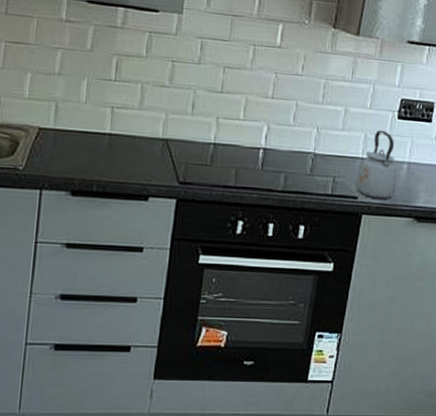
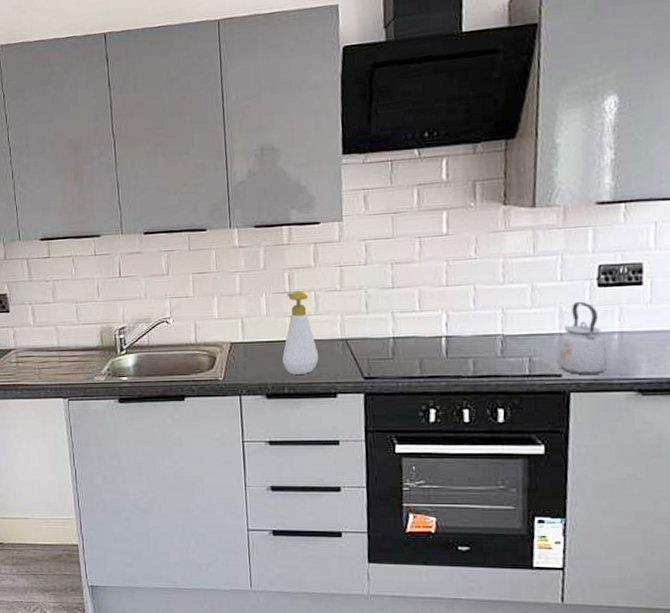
soap bottle: none [95,80,136,173] -> present [282,291,319,375]

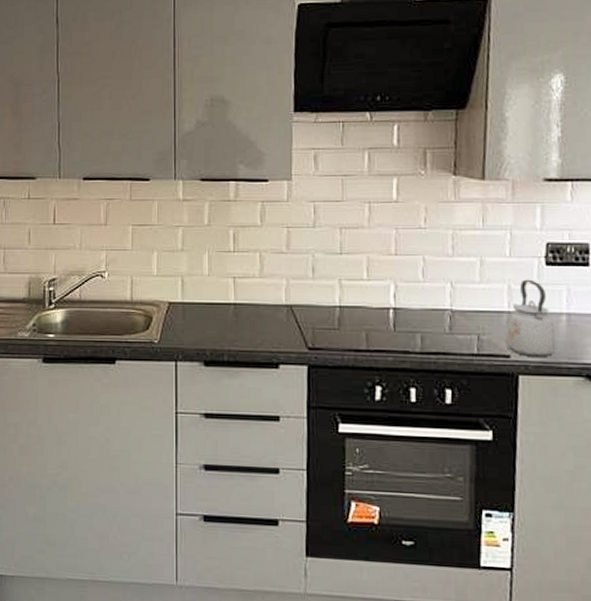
soap bottle: present [282,291,319,375] -> none [223,251,262,341]

